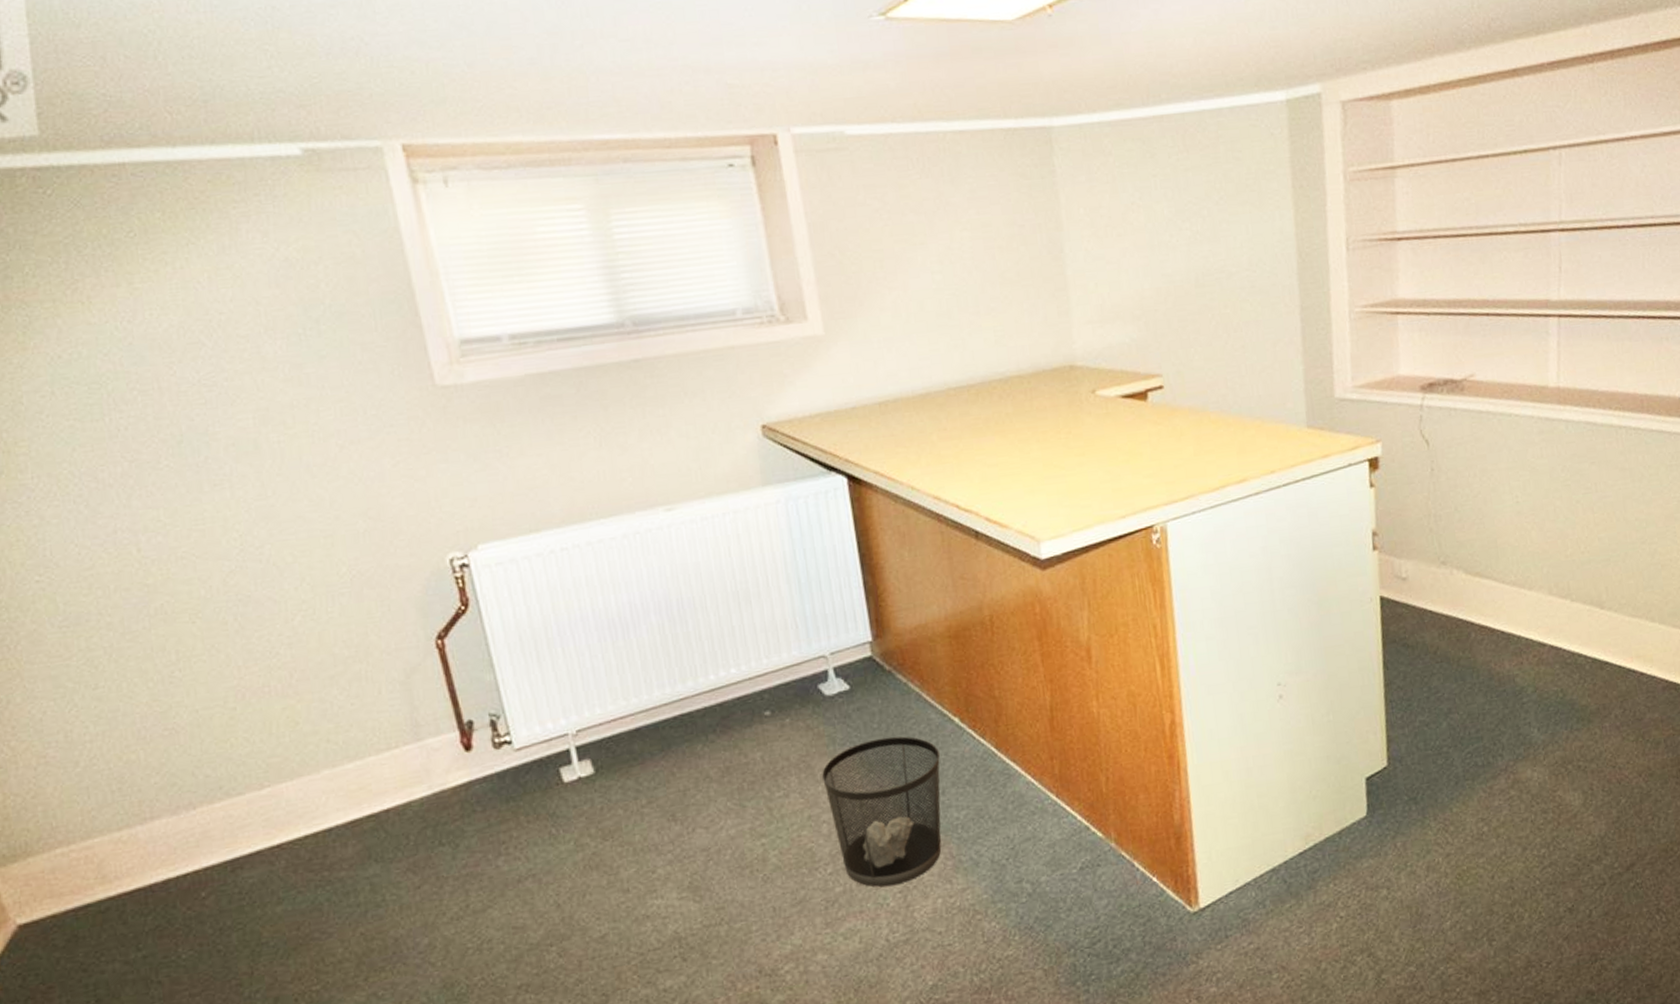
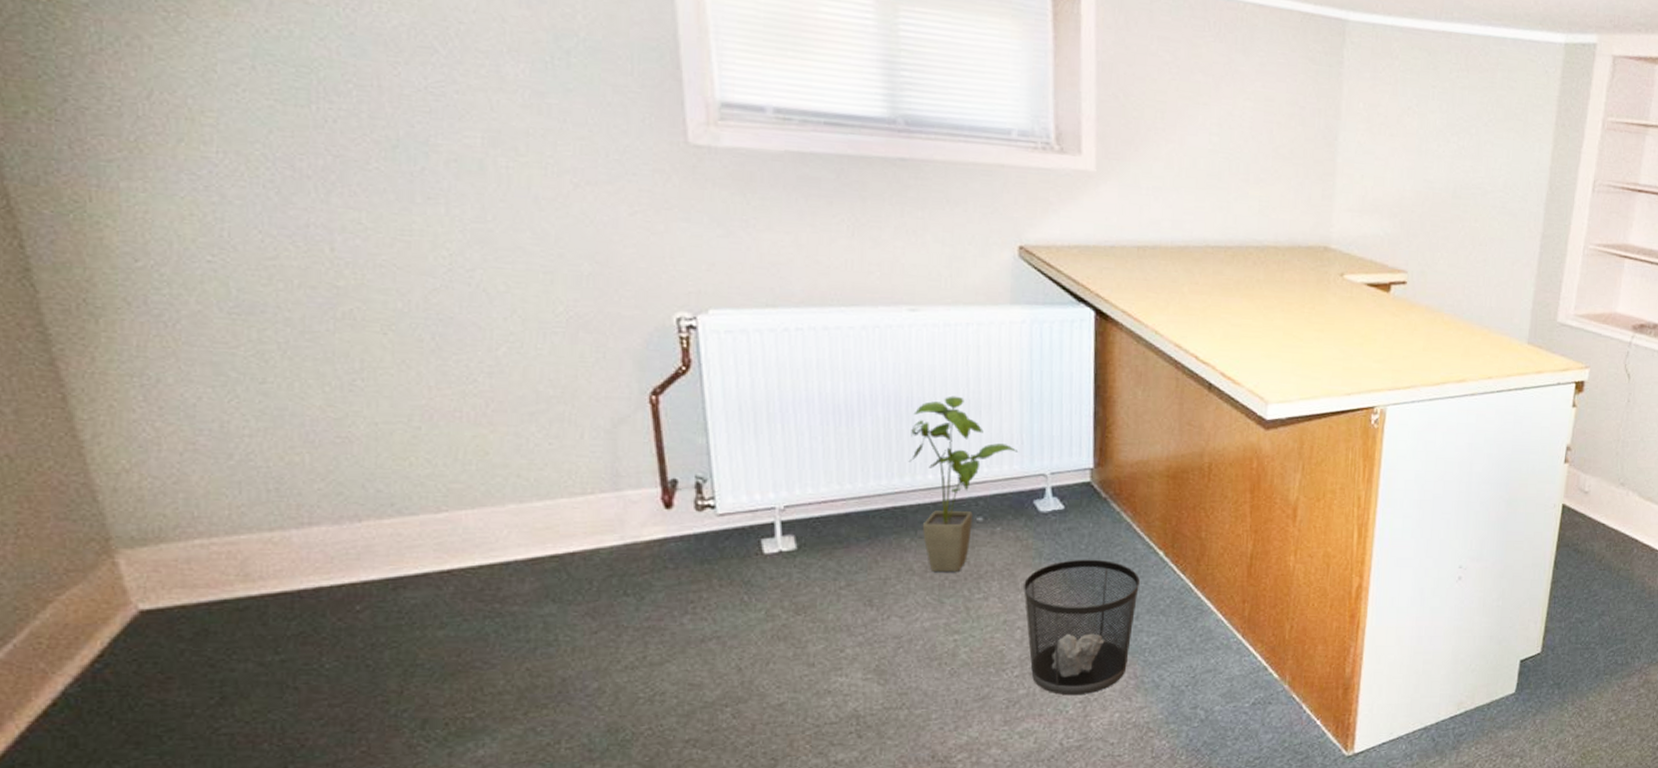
house plant: none [685,589,795,775] -> present [908,396,1019,572]

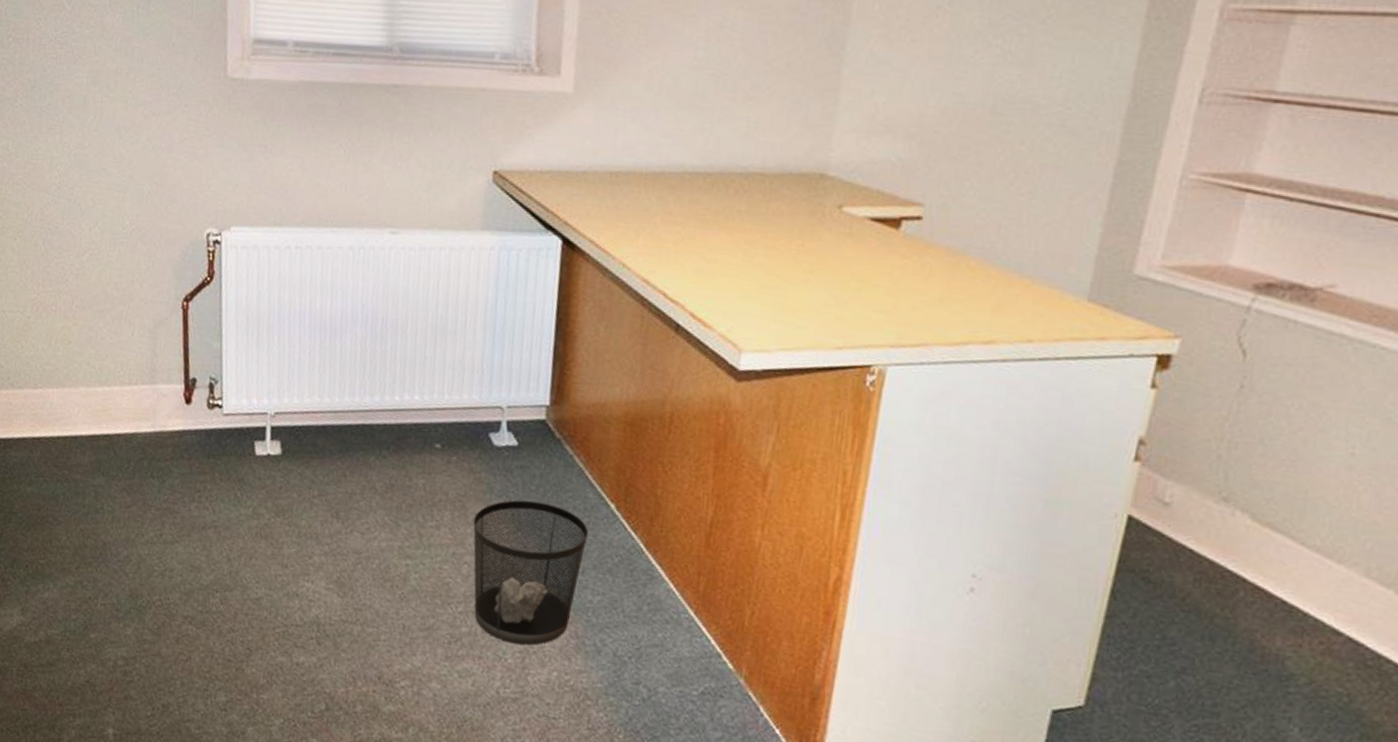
house plant: present [908,396,1019,572] -> none [379,319,479,496]

